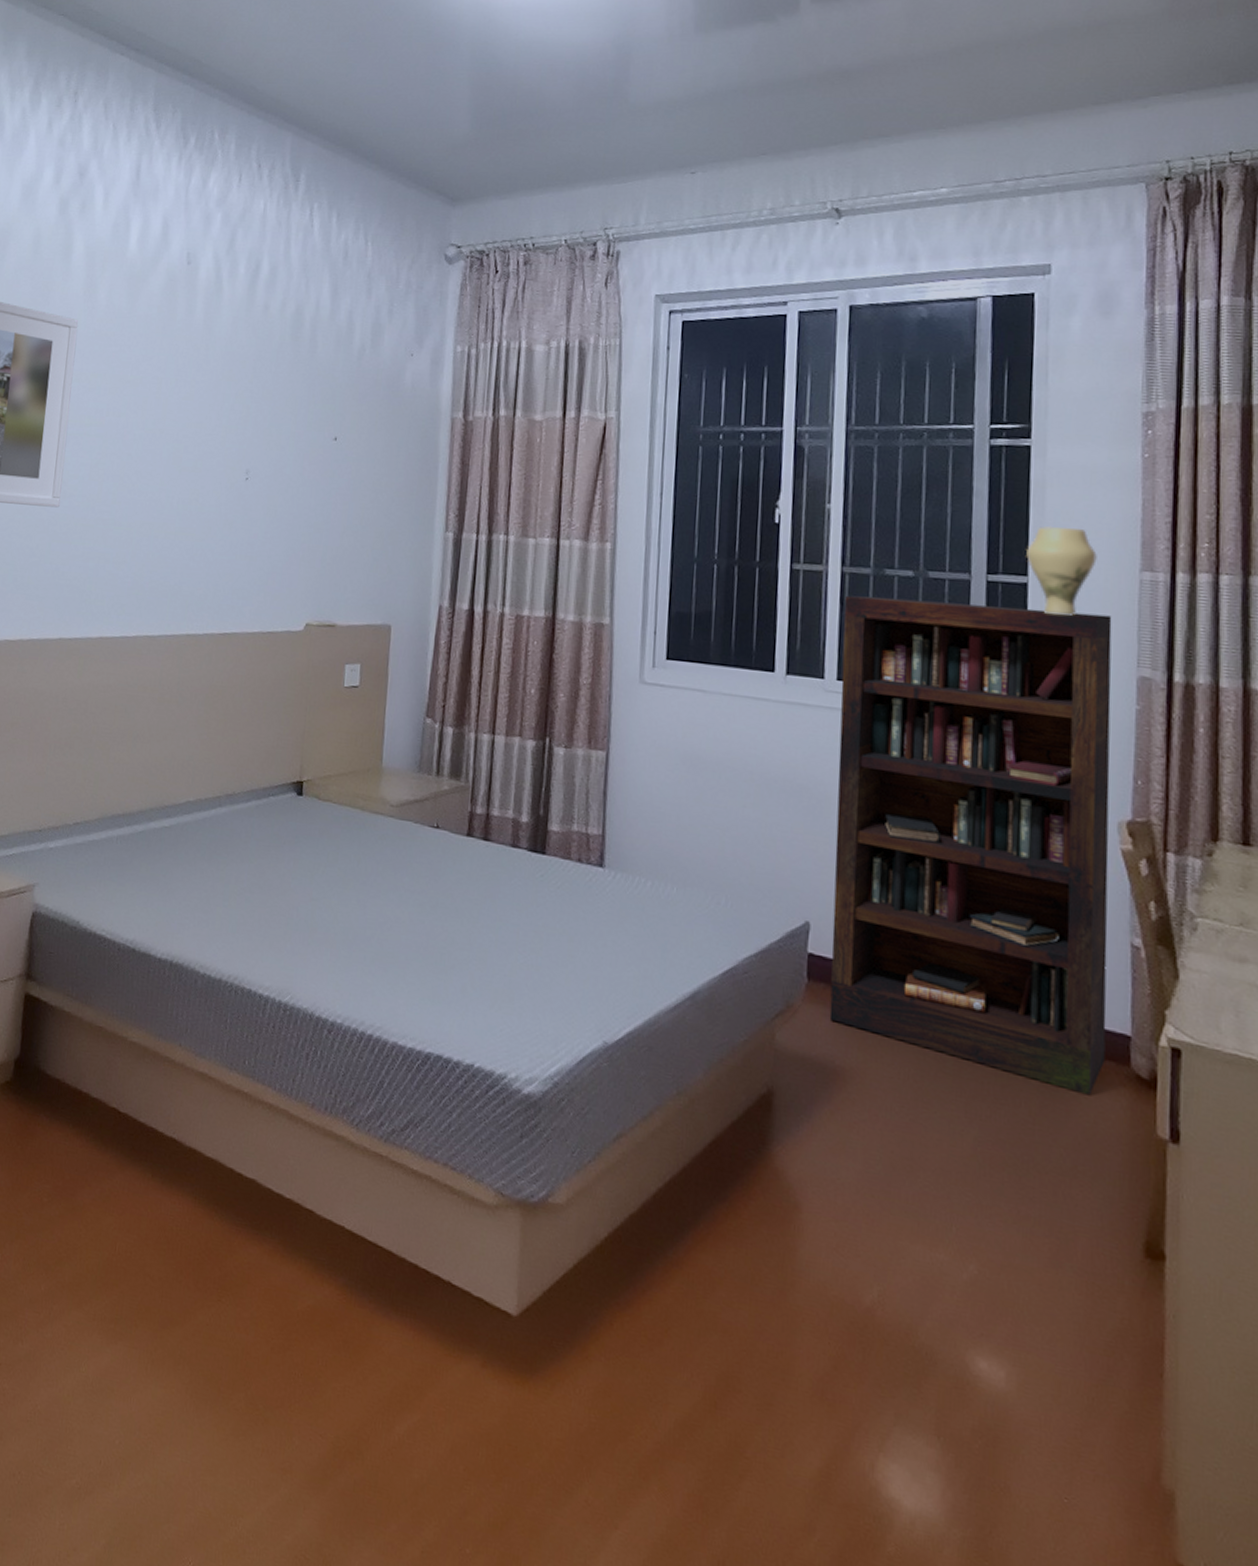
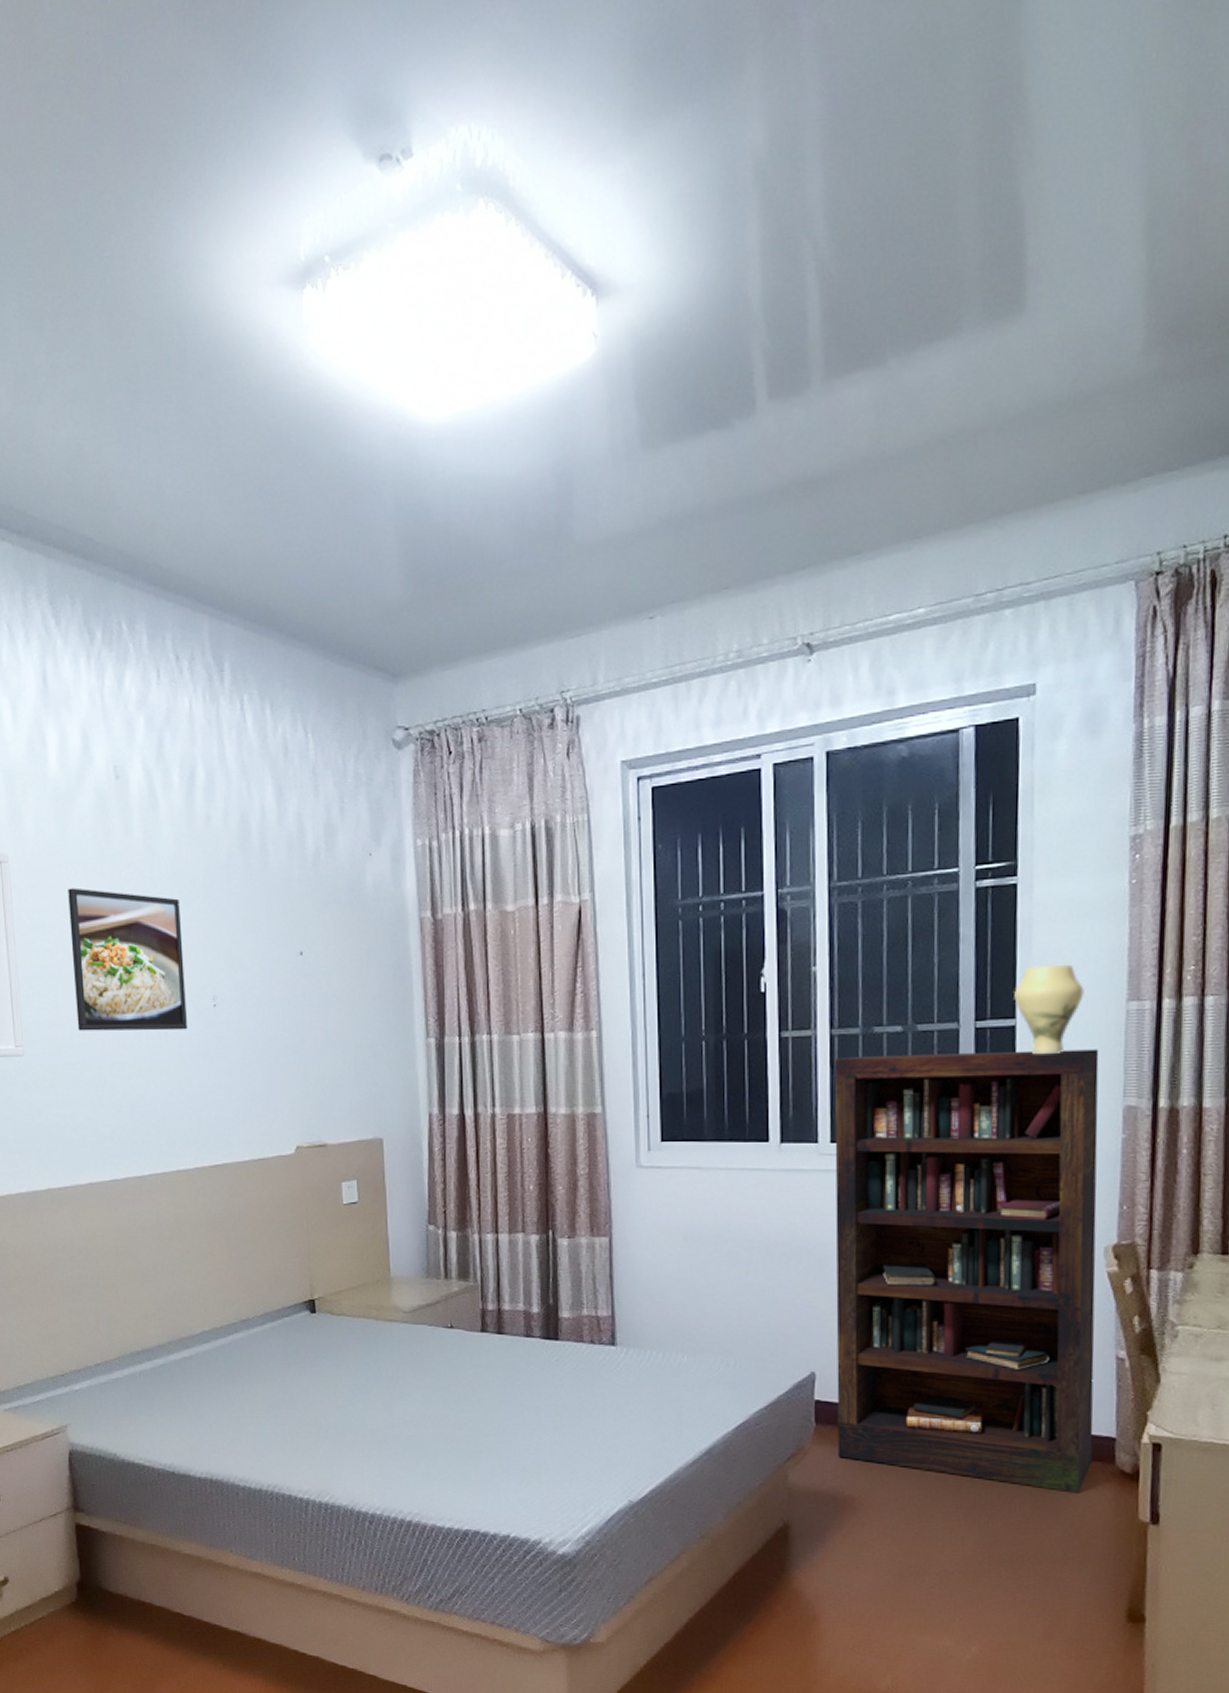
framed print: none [114,356,228,499] -> present [68,888,188,1031]

